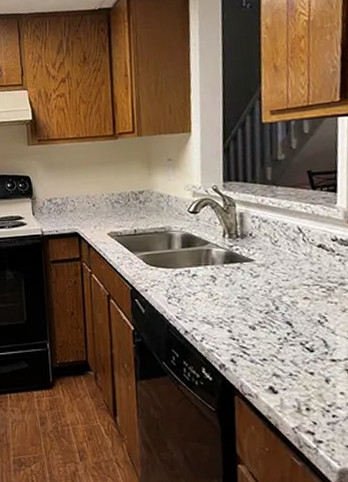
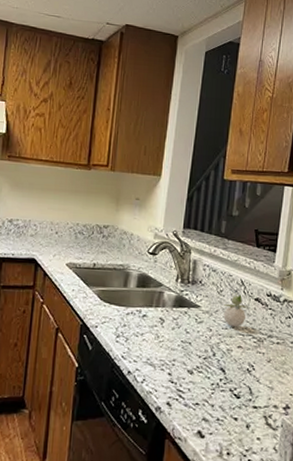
flower: none [281,239,310,278] -> present [224,291,248,328]

